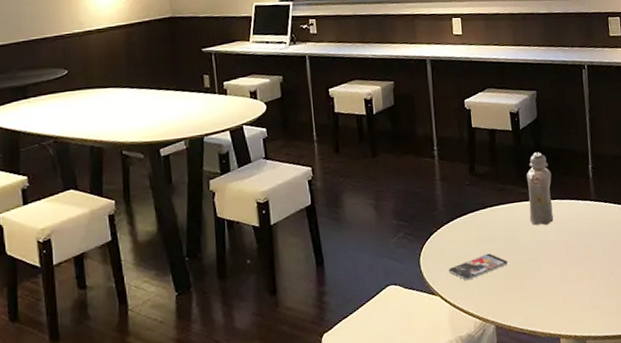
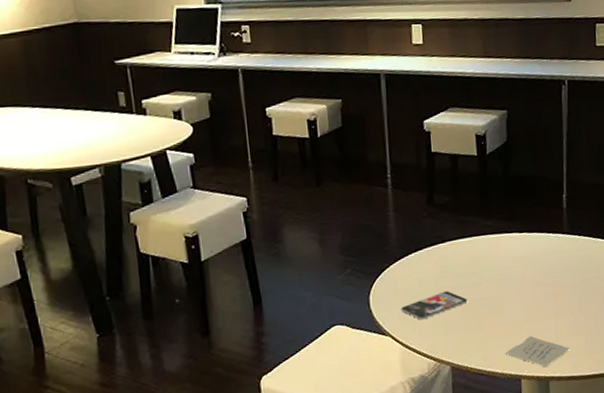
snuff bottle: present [527,152,554,225] -> none [492,180,521,261]
sticky note: none [544,296,604,327] -> present [505,335,570,368]

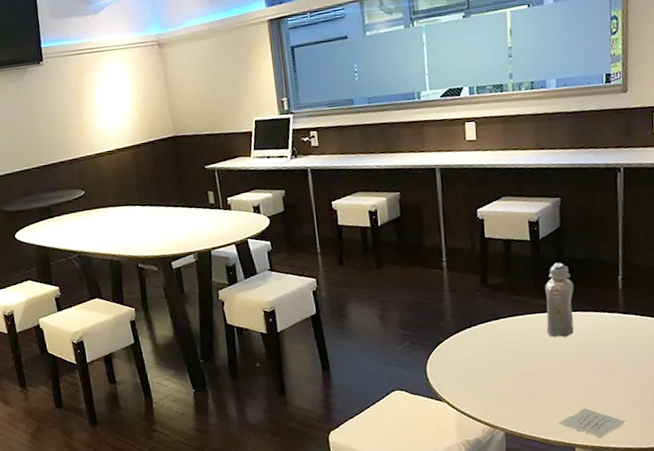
smartphone: present [401,290,467,320] -> none [456,363,521,389]
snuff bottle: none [492,180,521,261] -> present [545,262,574,337]

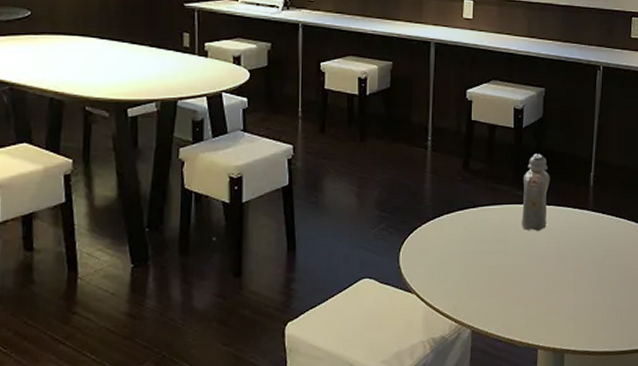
sticky note: present [558,408,627,438] -> none [524,307,587,340]

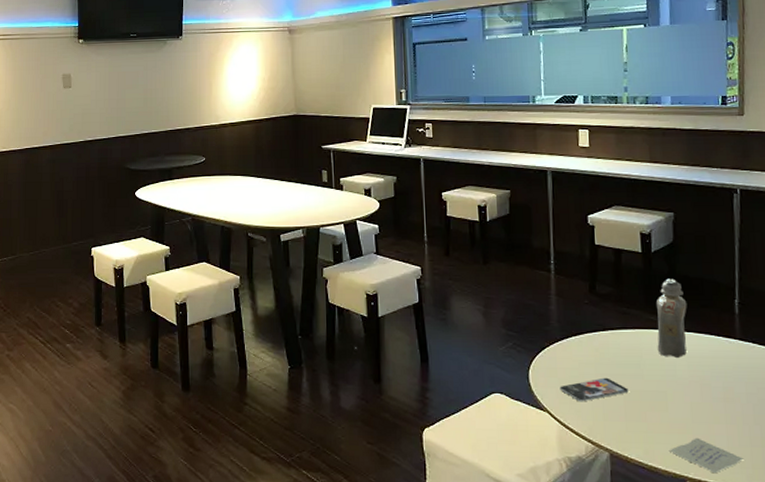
smartphone: none [429,255,493,281] -> present [560,377,629,402]
sticky note: none [524,307,587,340] -> present [668,437,744,474]

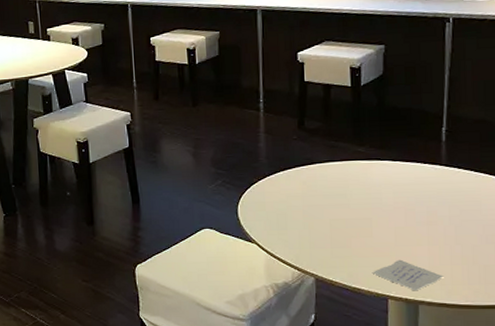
smartphone: present [560,377,629,402] -> none [268,208,335,233]
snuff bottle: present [657,278,687,357] -> none [364,110,395,186]

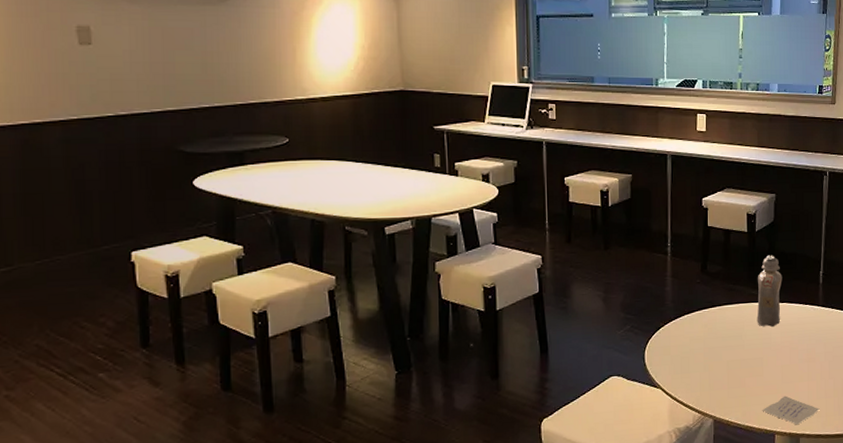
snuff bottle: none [364,110,395,186] -> present [757,255,783,327]

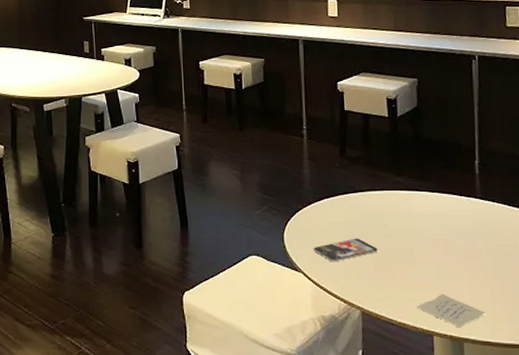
smartphone: none [672,350,731,376] -> present [313,238,378,262]
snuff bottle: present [757,255,783,327] -> none [403,141,431,217]

